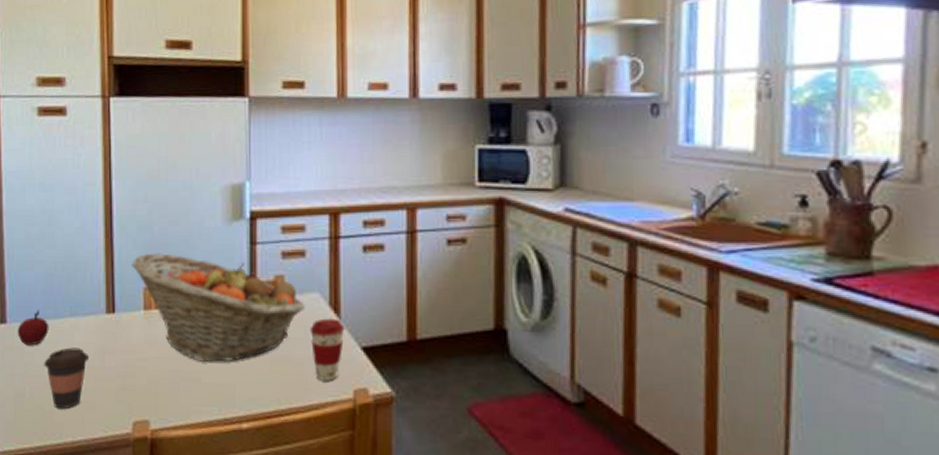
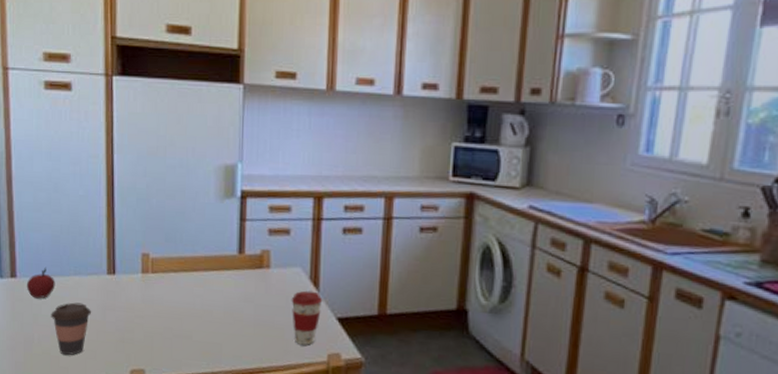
fruit basket: present [131,253,305,362] -> none [131,223,288,323]

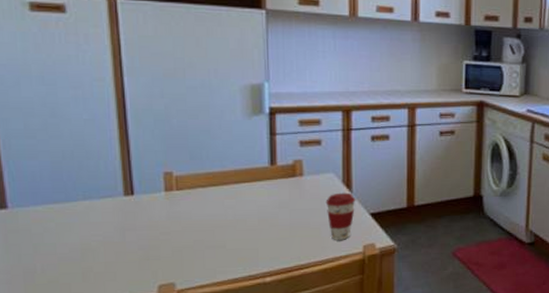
apple: present [26,267,55,299] -> none [21,194,60,228]
coffee cup: present [51,302,91,356] -> none [56,227,107,281]

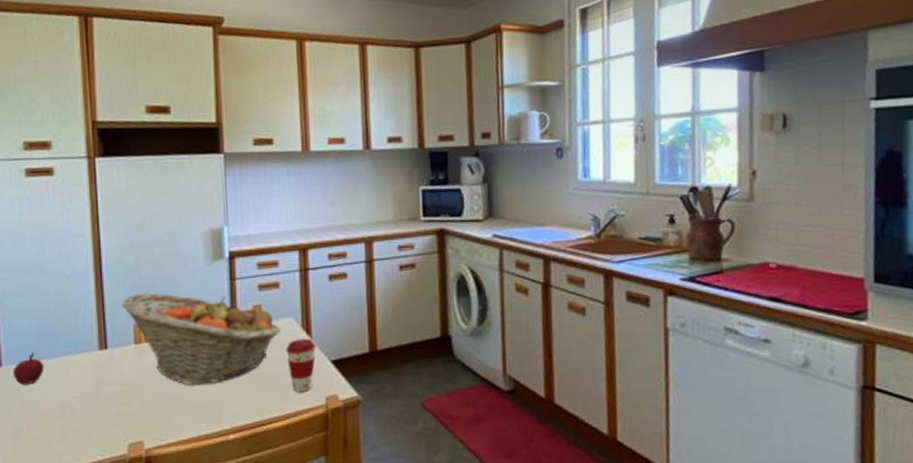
apple: none [21,194,60,228] -> present [13,351,44,385]
fruit basket: none [149,142,321,232] -> present [121,292,281,385]

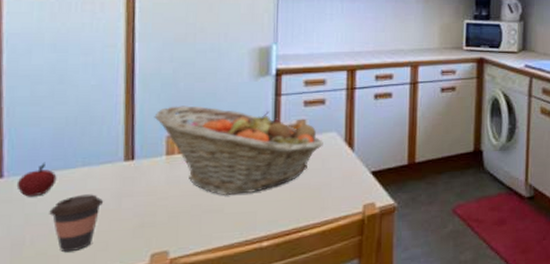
coffee cup: none [40,383,84,440] -> present [49,194,103,252]
coffee cup: present [285,338,316,392] -> none [327,151,358,200]

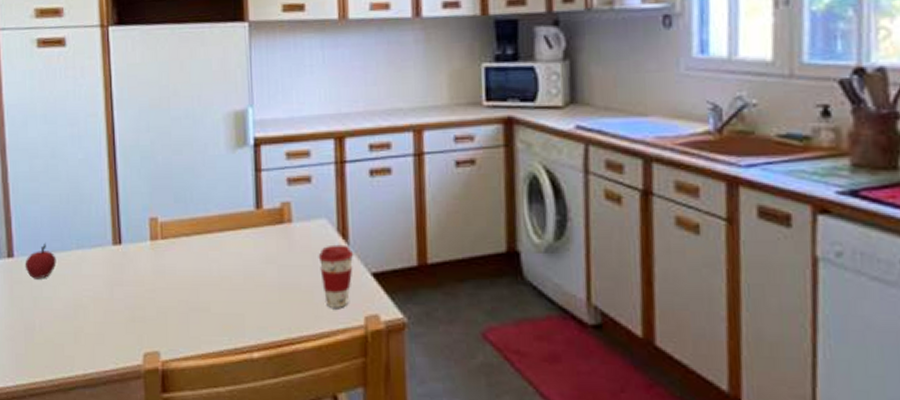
coffee cup: present [49,194,103,252] -> none [53,280,97,342]
fruit basket: present [154,105,323,195] -> none [136,182,313,292]
coffee cup: none [327,151,358,200] -> present [318,244,354,308]

